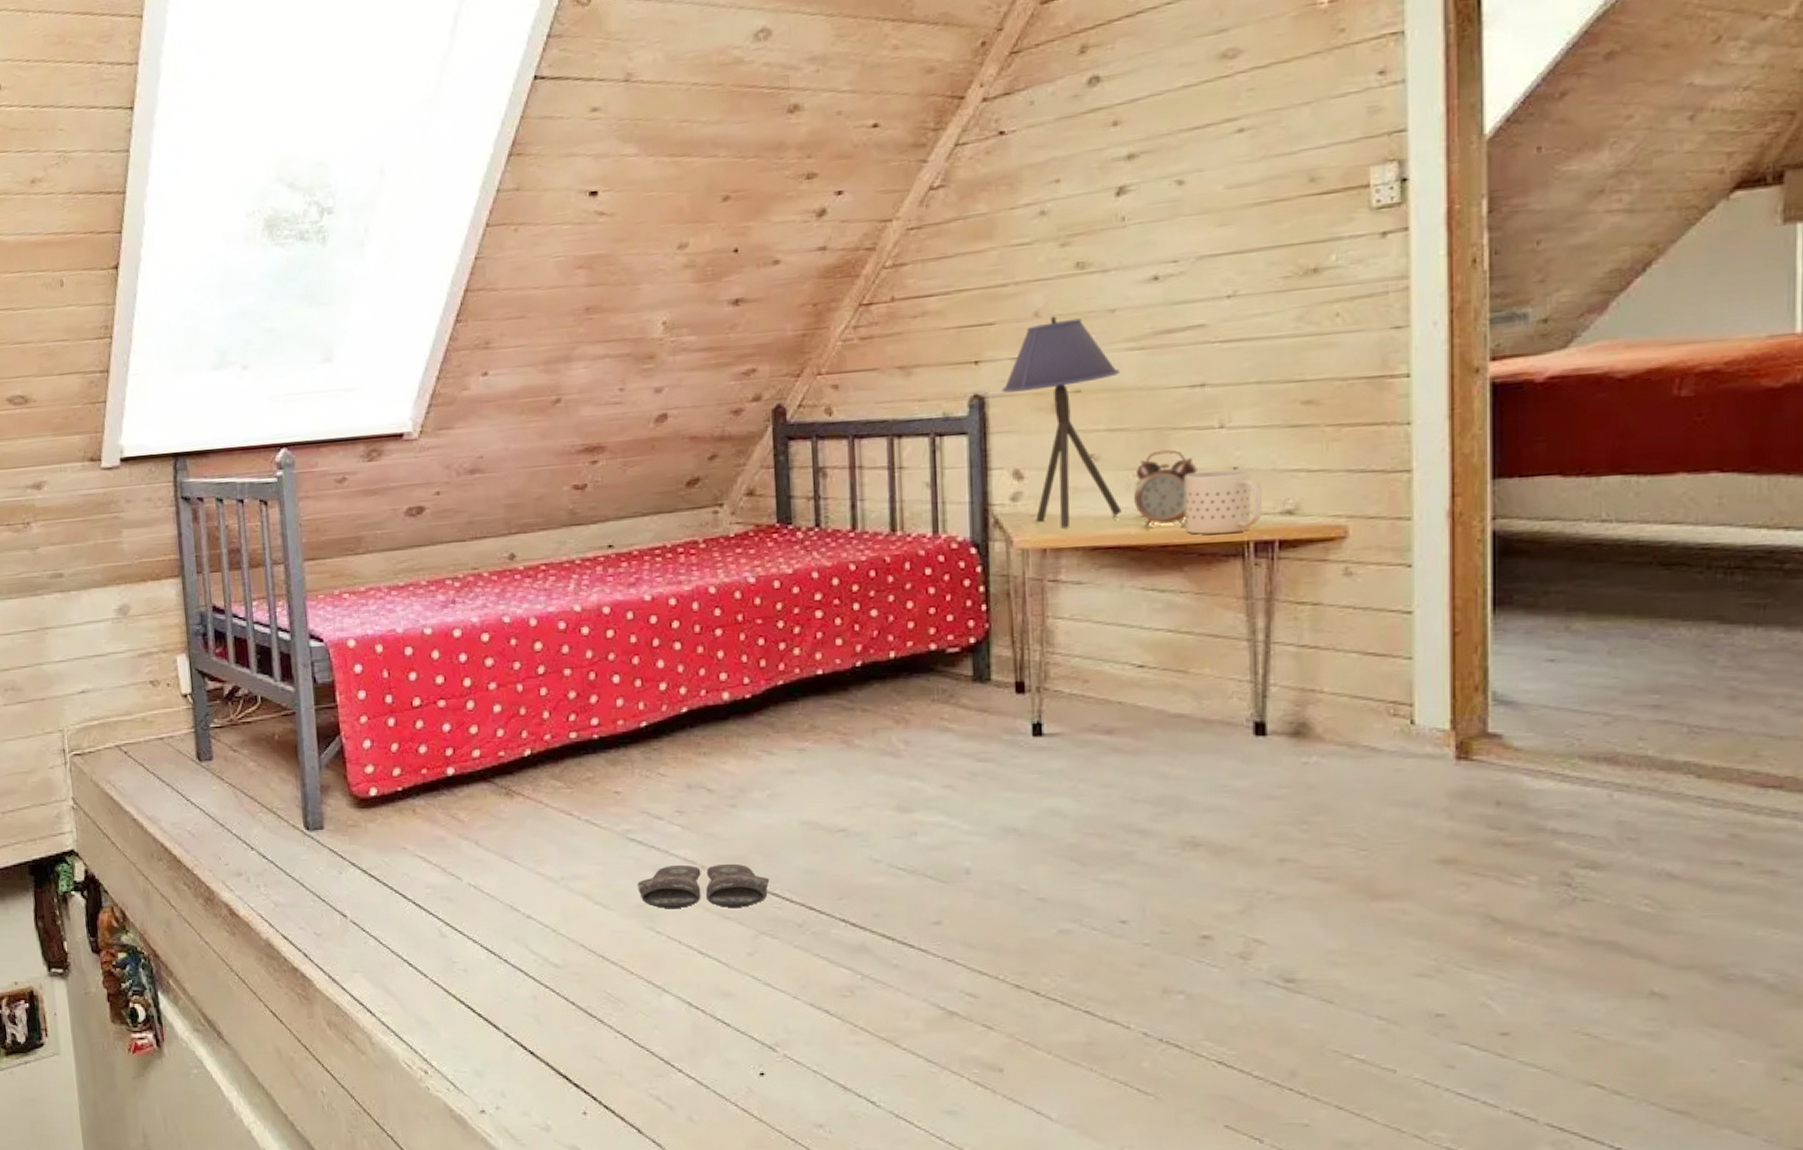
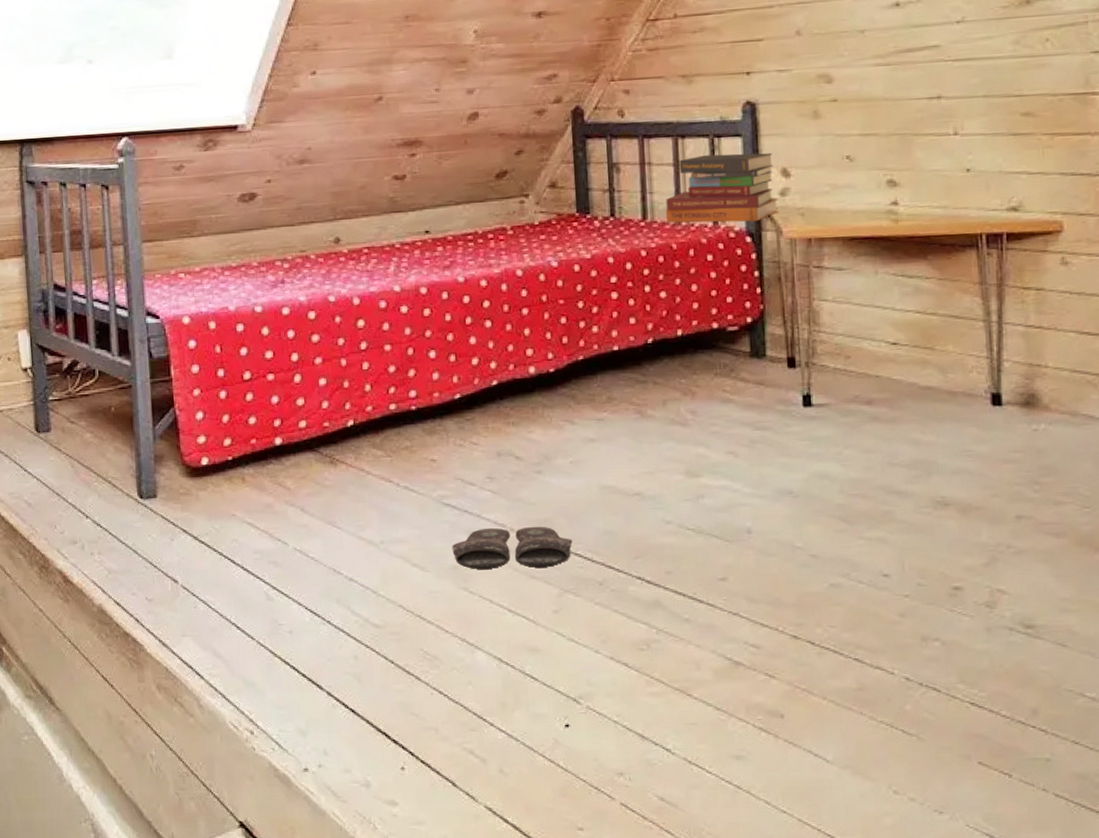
books: none [878,452,1009,534] -> present [665,152,779,223]
table lamp: present [1001,316,1122,529] -> none [770,34,874,221]
alarm clock: present [1134,449,1197,528] -> none [884,153,937,221]
mug: present [1184,469,1262,535] -> none [926,170,991,228]

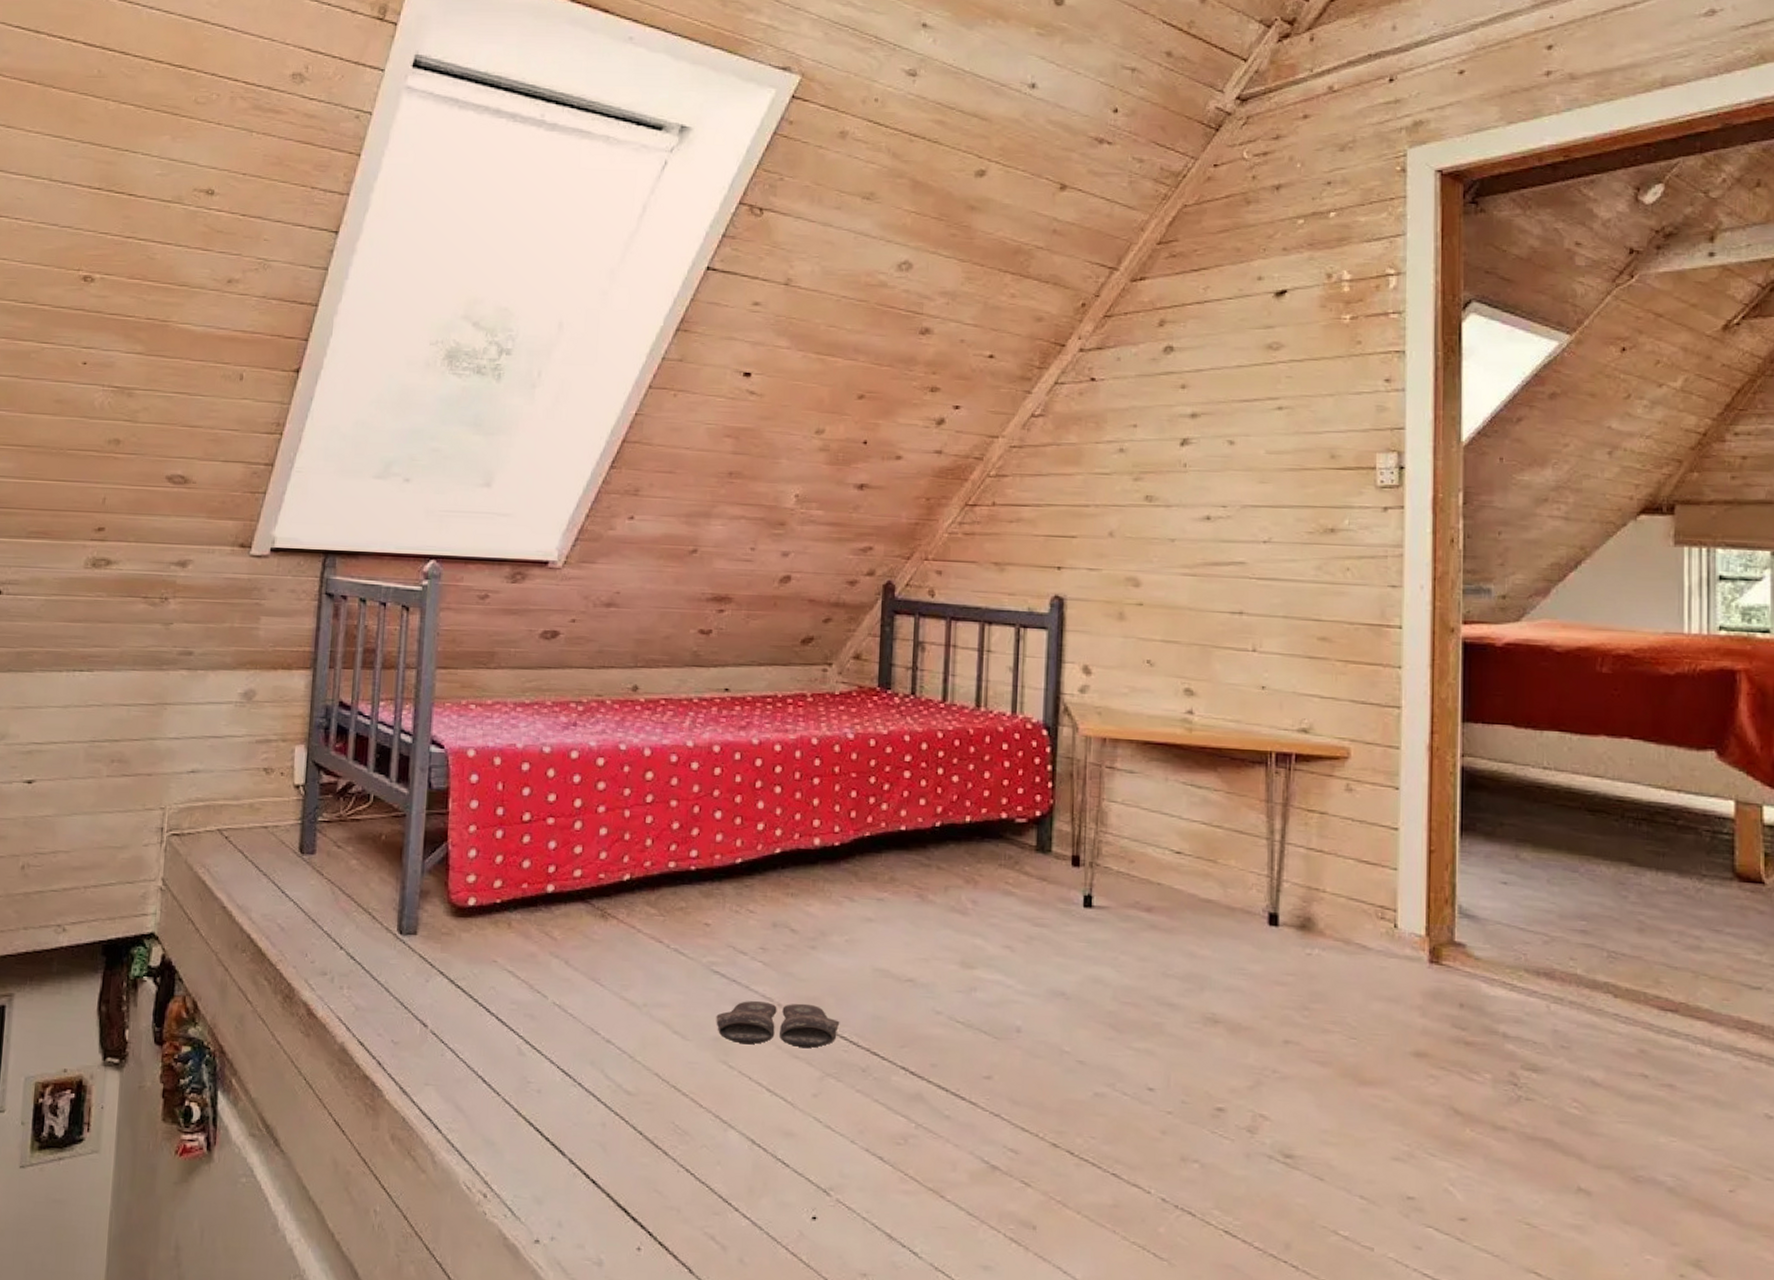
books: present [665,152,779,223] -> none [965,644,1077,716]

